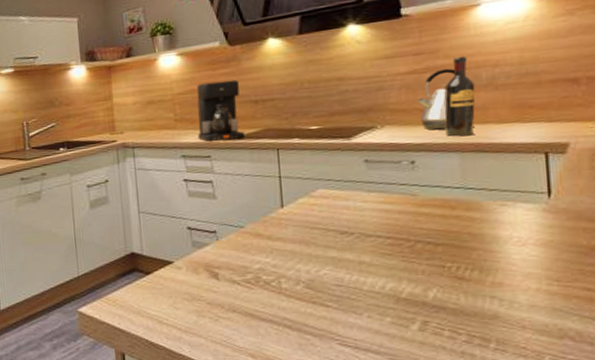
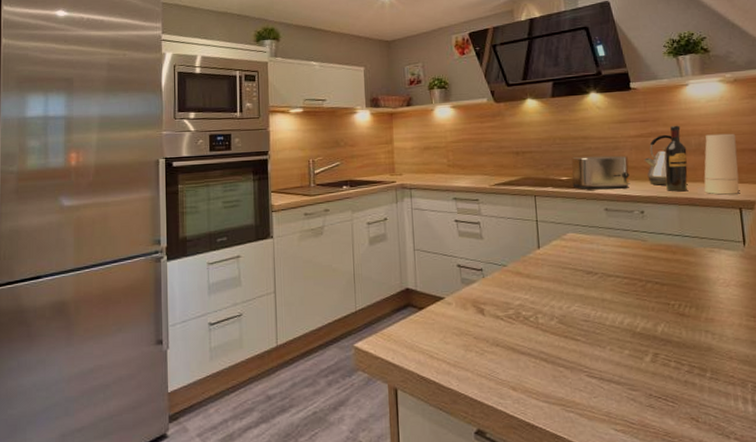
coffee maker: present [196,79,246,143] -> none [467,132,508,187]
toaster: none [323,96,397,140] -> present [571,155,630,190]
canister: none [496,61,547,138] -> present [704,133,740,195]

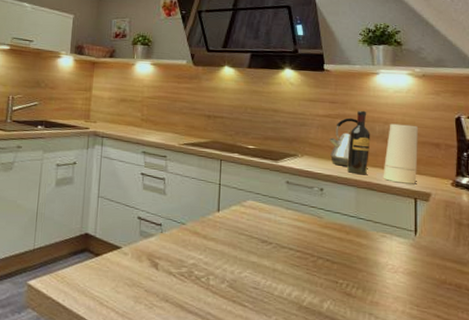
toaster: present [571,155,630,190] -> none [258,127,314,166]

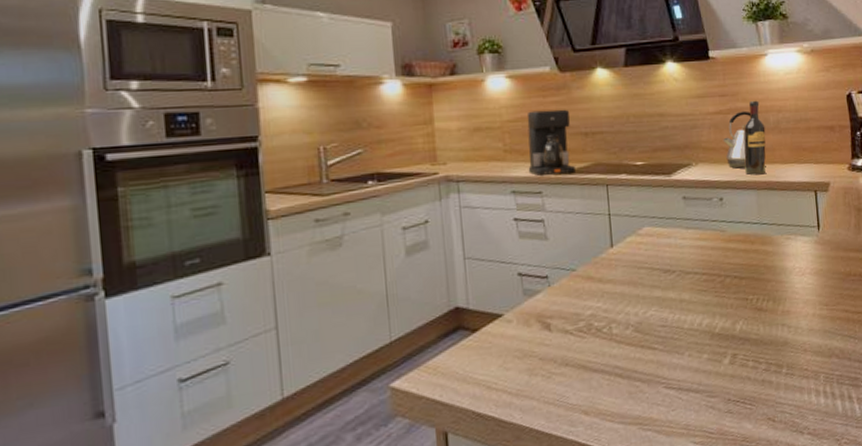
coffee maker: none [158,92,198,147] -> present [527,109,577,177]
canister: present [383,123,418,184] -> none [781,109,815,177]

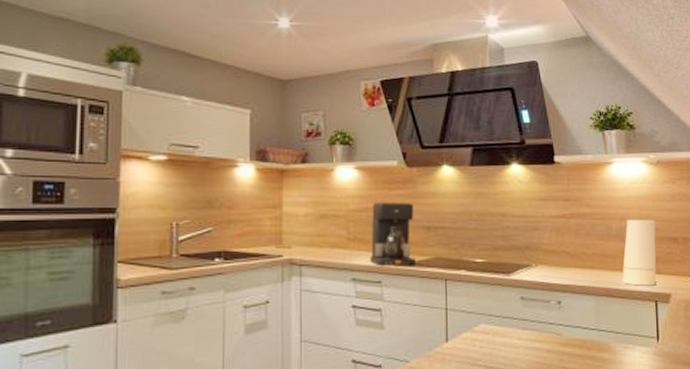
kettle: present [723,111,751,169] -> none [565,216,593,273]
wine bottle: present [743,100,766,175] -> none [584,207,608,281]
canister: none [781,109,815,177] -> present [622,219,657,286]

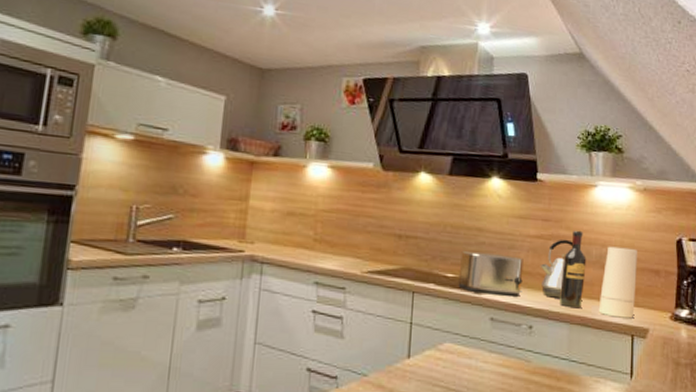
coffee maker: present [370,202,417,267] -> none [335,204,387,275]
toaster: none [487,236,548,276] -> present [458,250,524,298]
kettle: none [565,216,593,273] -> present [541,239,573,299]
wine bottle: none [584,207,608,281] -> present [560,230,587,309]

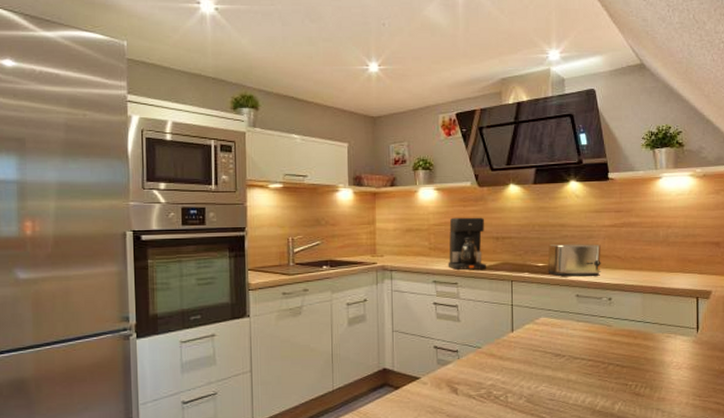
coffee maker: none [335,204,387,275] -> present [448,217,487,271]
kettle: present [541,239,573,299] -> none [616,225,642,274]
wine bottle: present [560,230,587,309] -> none [633,216,655,281]
canister: present [598,246,637,319] -> none [667,226,699,284]

